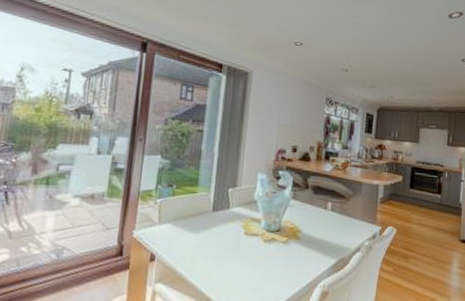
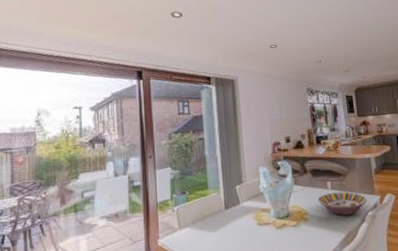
serving bowl: none [314,214,367,241] -> present [318,192,367,216]

